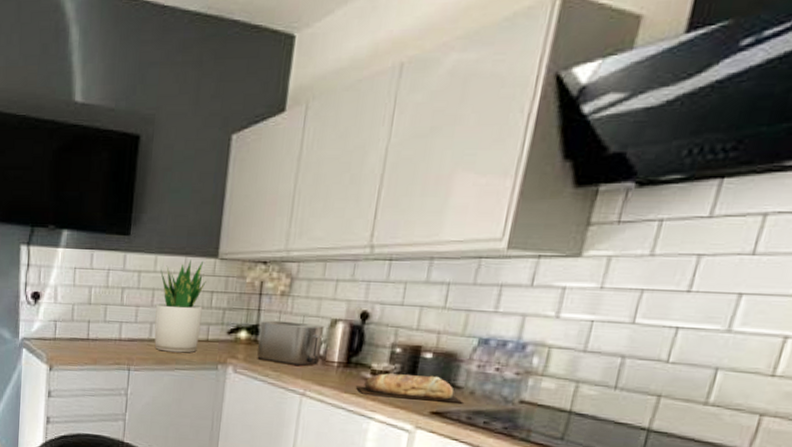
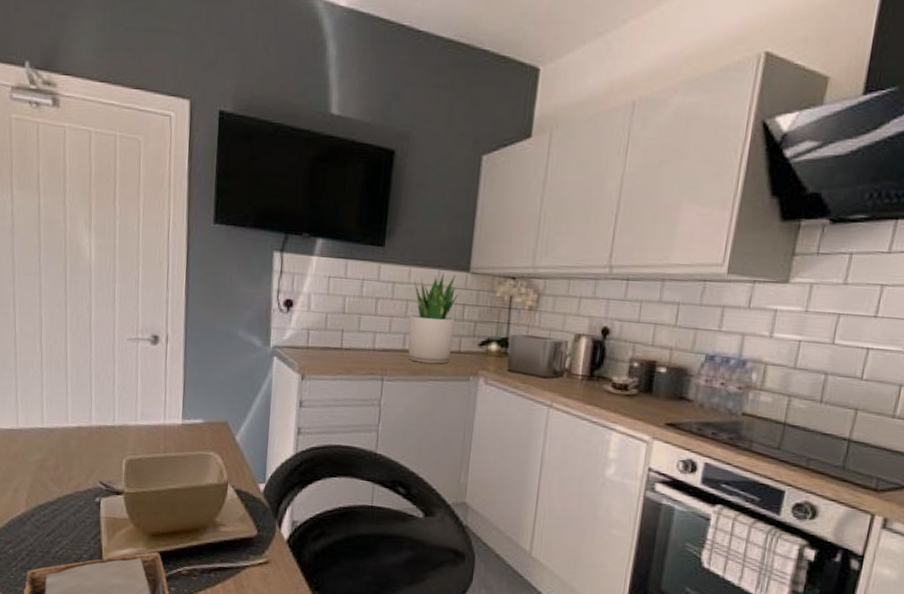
bread loaf: present [355,373,465,404] -> none [598,386,695,416]

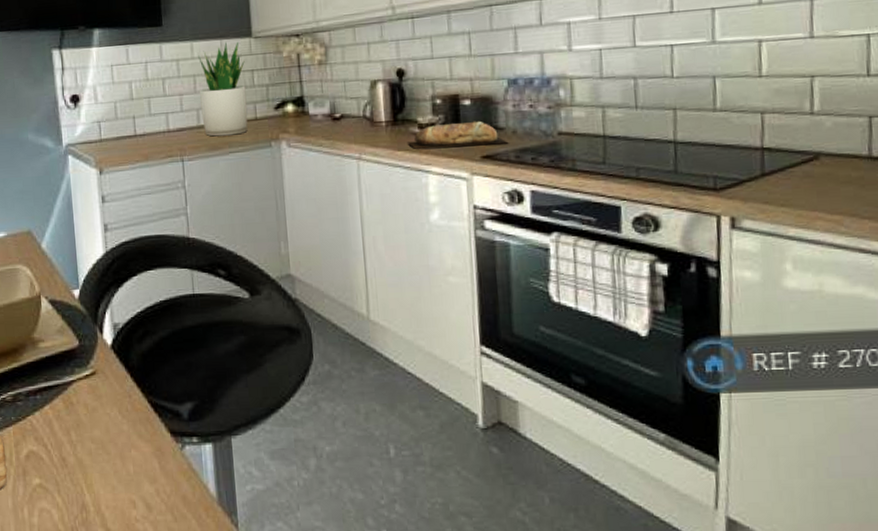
toaster: present [507,334,569,379] -> none [305,87,369,132]
bread loaf: none [598,386,695,416] -> present [407,120,510,149]

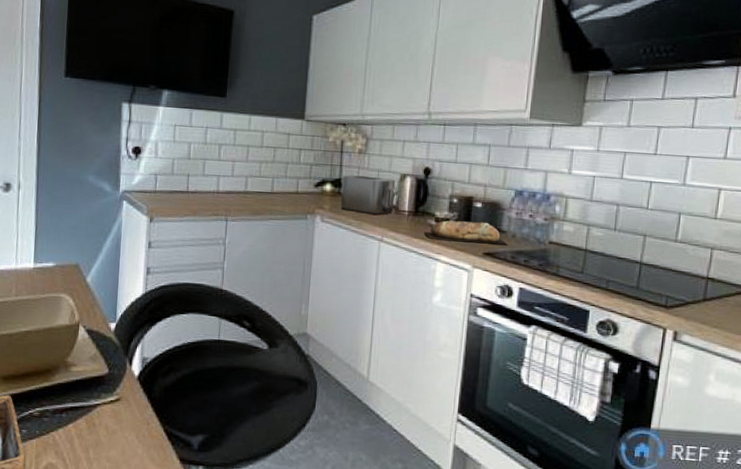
planter: present [198,41,248,137] -> none [249,121,295,204]
toaster: none [305,87,369,132] -> present [341,175,396,216]

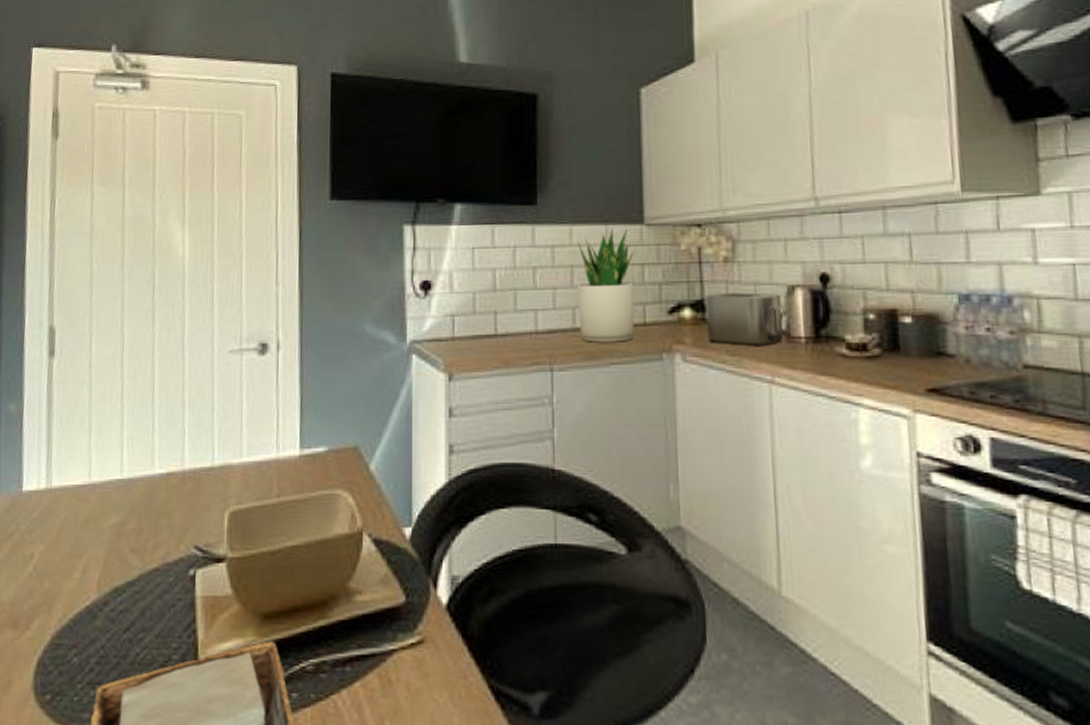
planter: none [249,121,295,204] -> present [577,228,635,343]
bread loaf: present [423,220,509,245] -> none [831,343,963,376]

